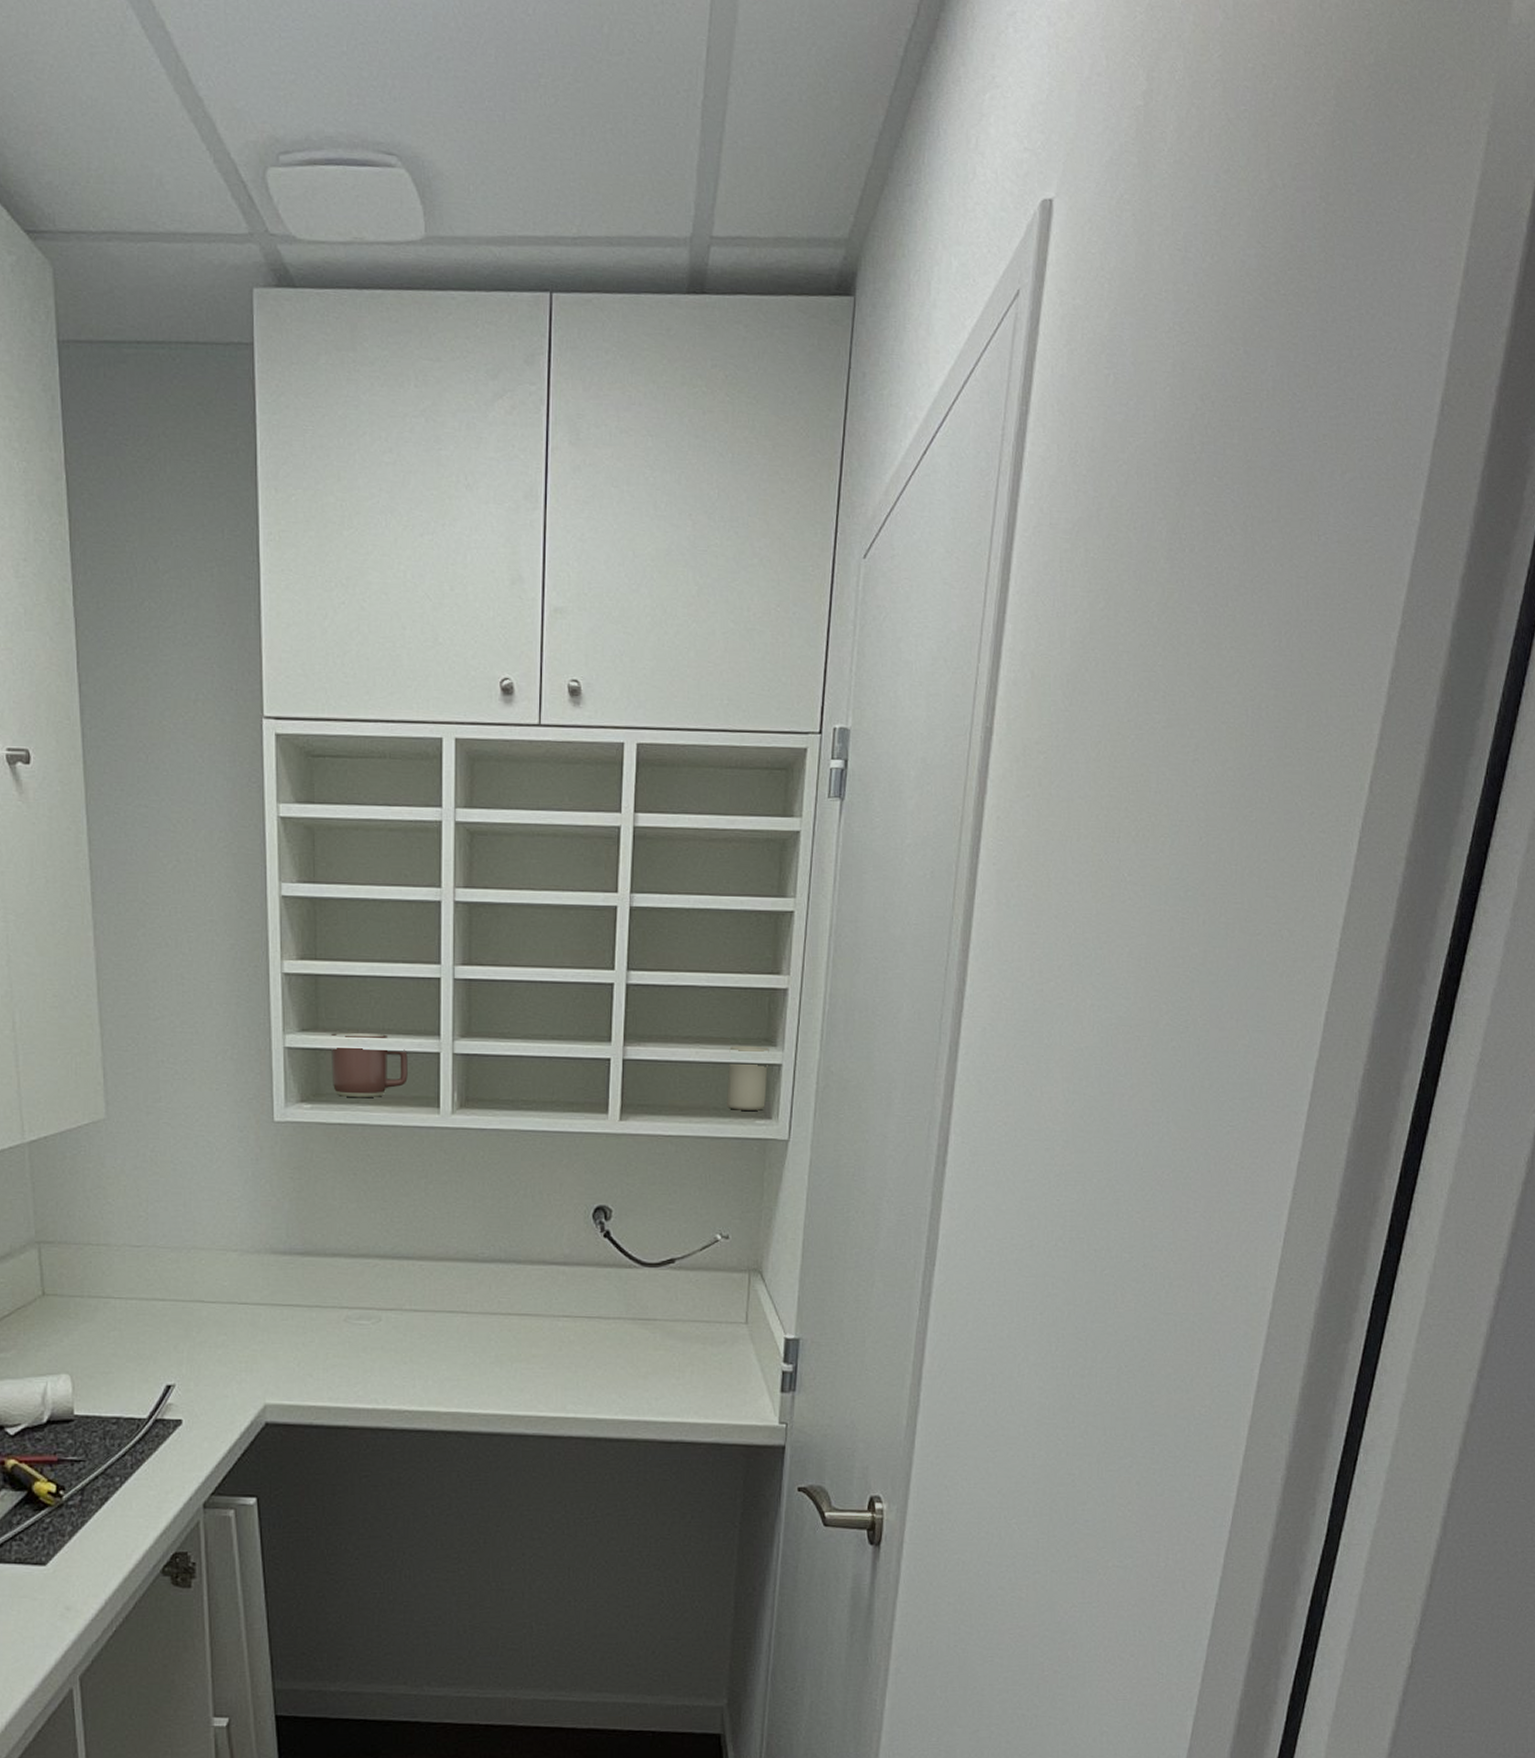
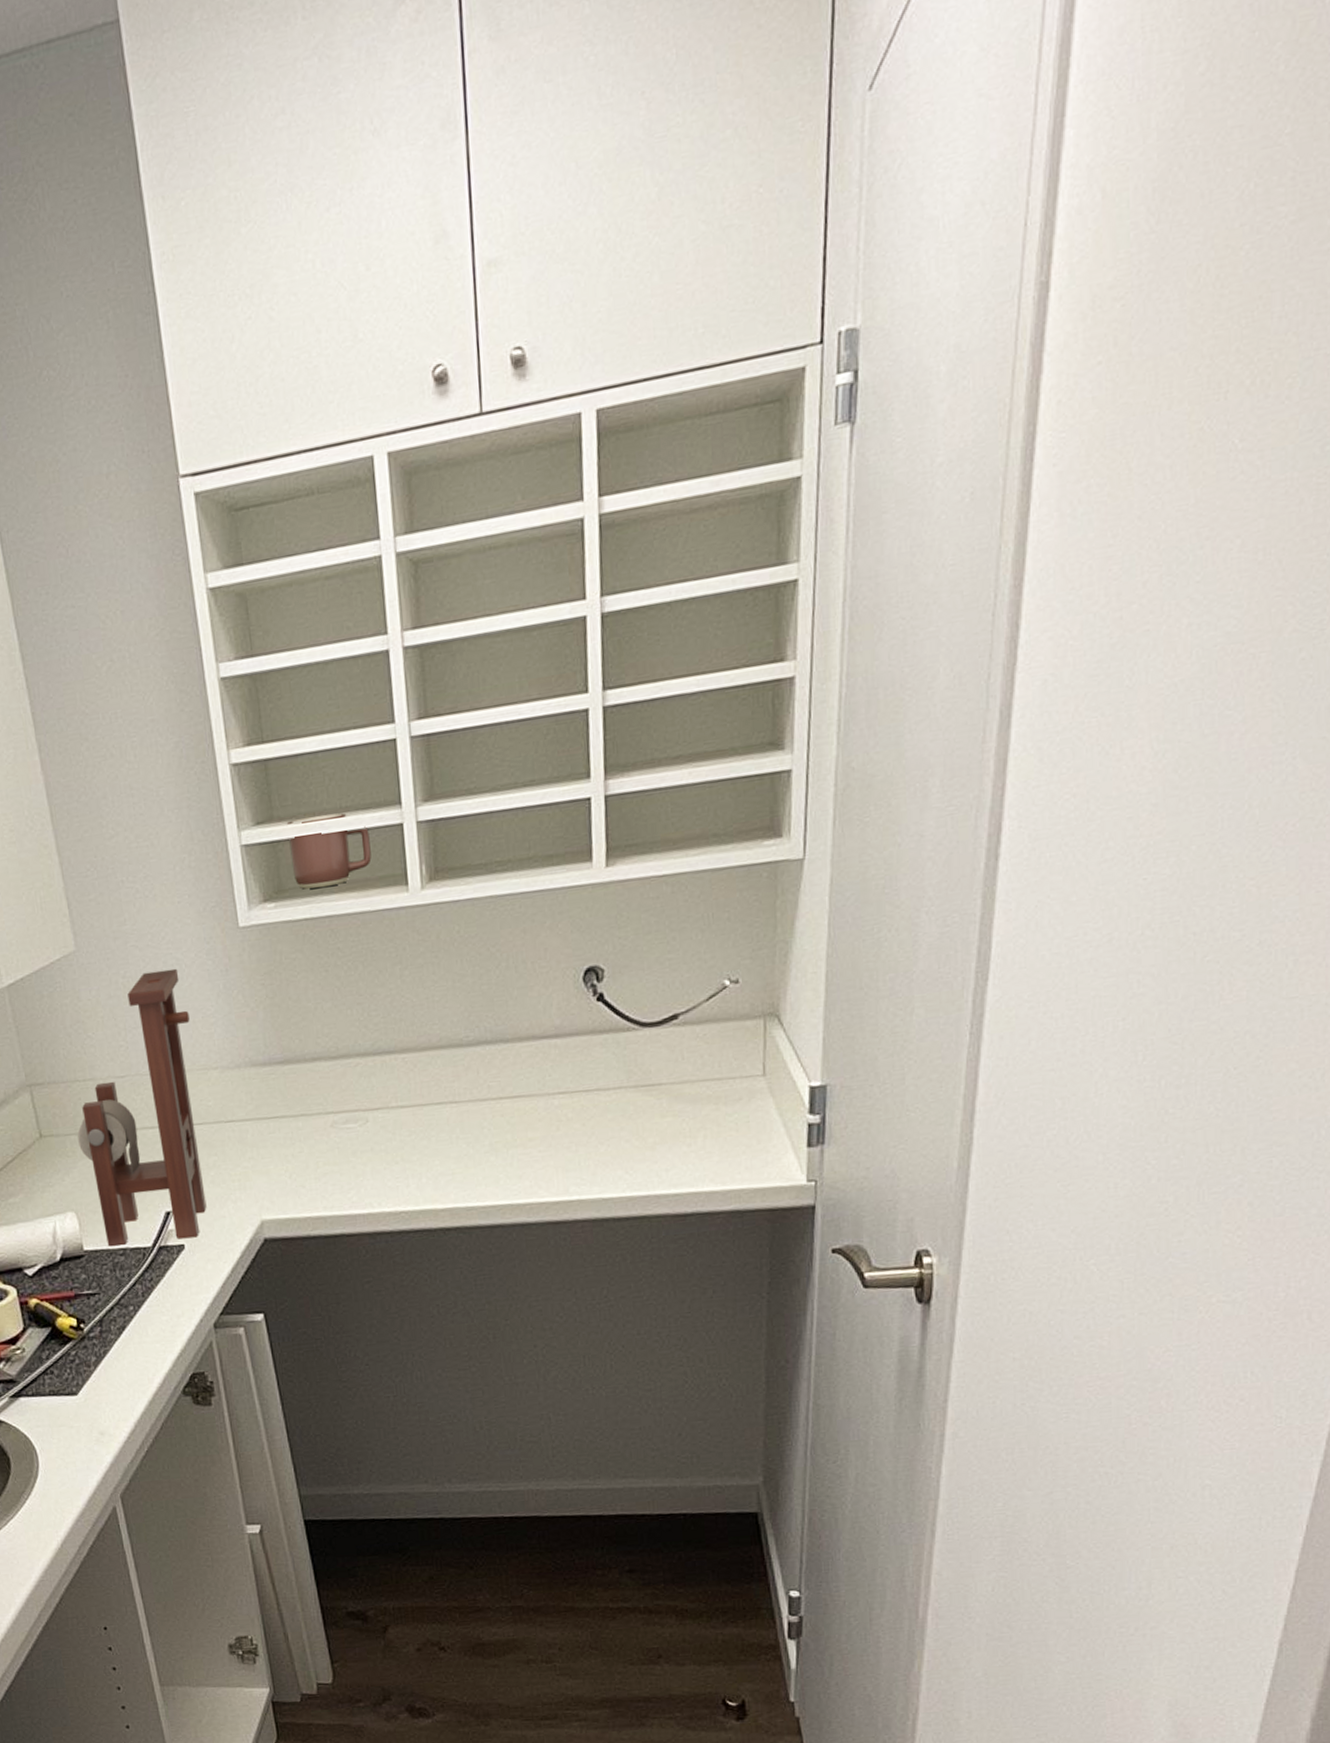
paper towel holder: none [82,1150,214,1414] -> present [77,968,207,1247]
cup: present [727,1046,769,1111] -> none [727,752,776,834]

